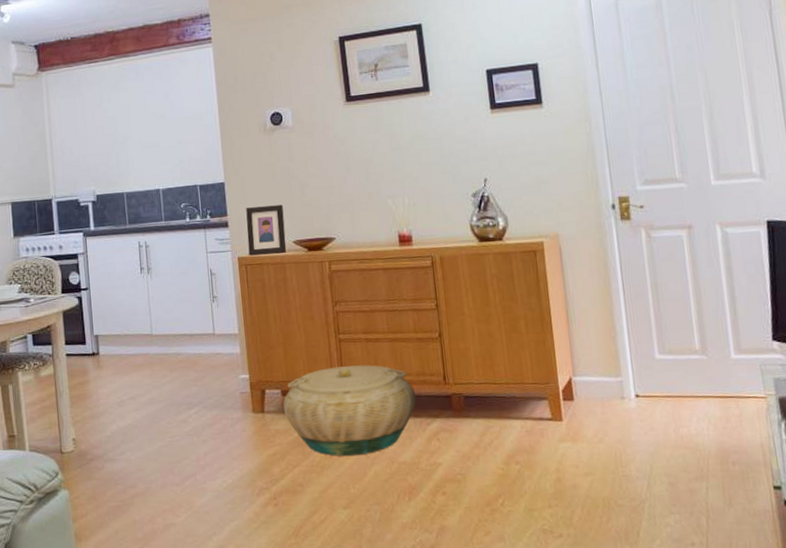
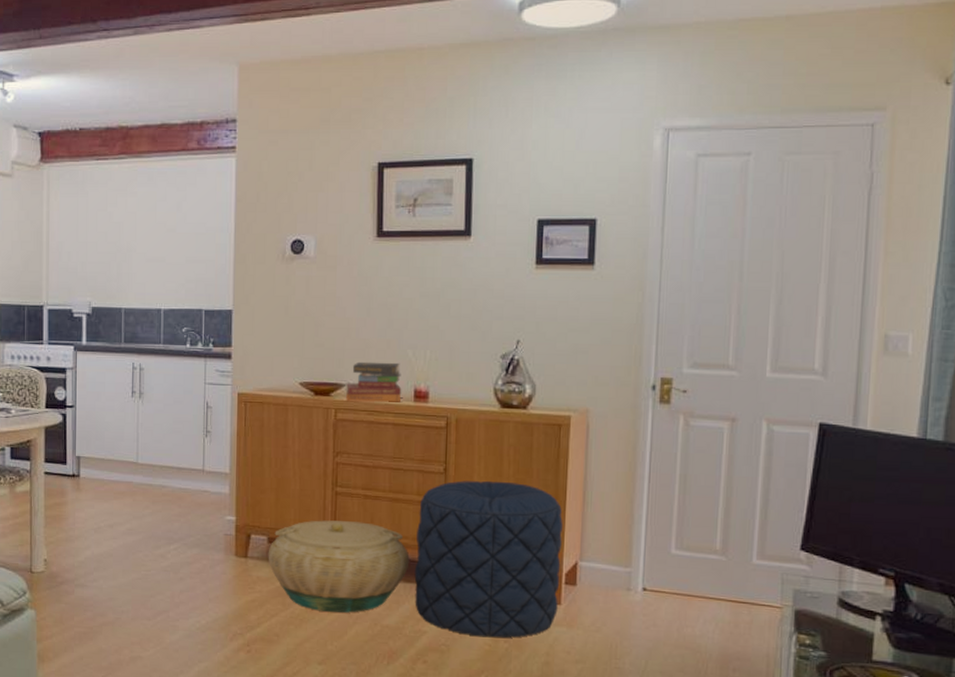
picture frame: present [246,204,287,256] -> none [250,341,293,394]
books: none [335,212,388,254] -> present [345,361,402,403]
pouf: none [418,310,561,462] -> present [414,480,563,638]

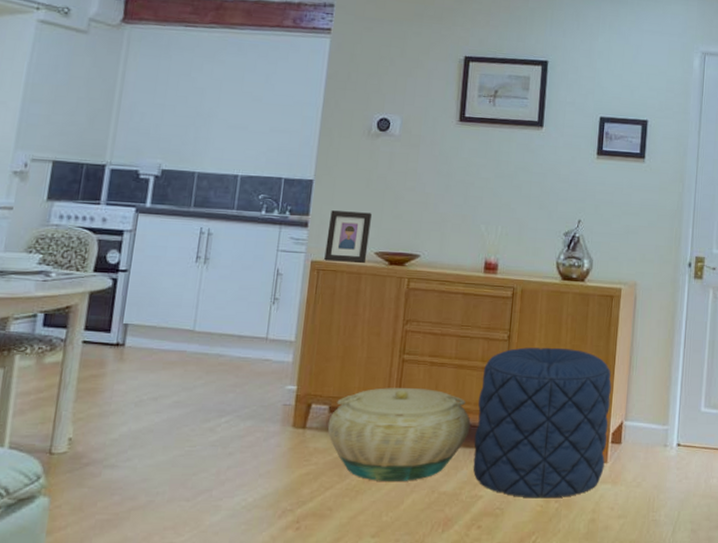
picture frame: none [250,341,293,394] -> present [324,210,372,263]
books: present [345,361,402,403] -> none [419,234,474,274]

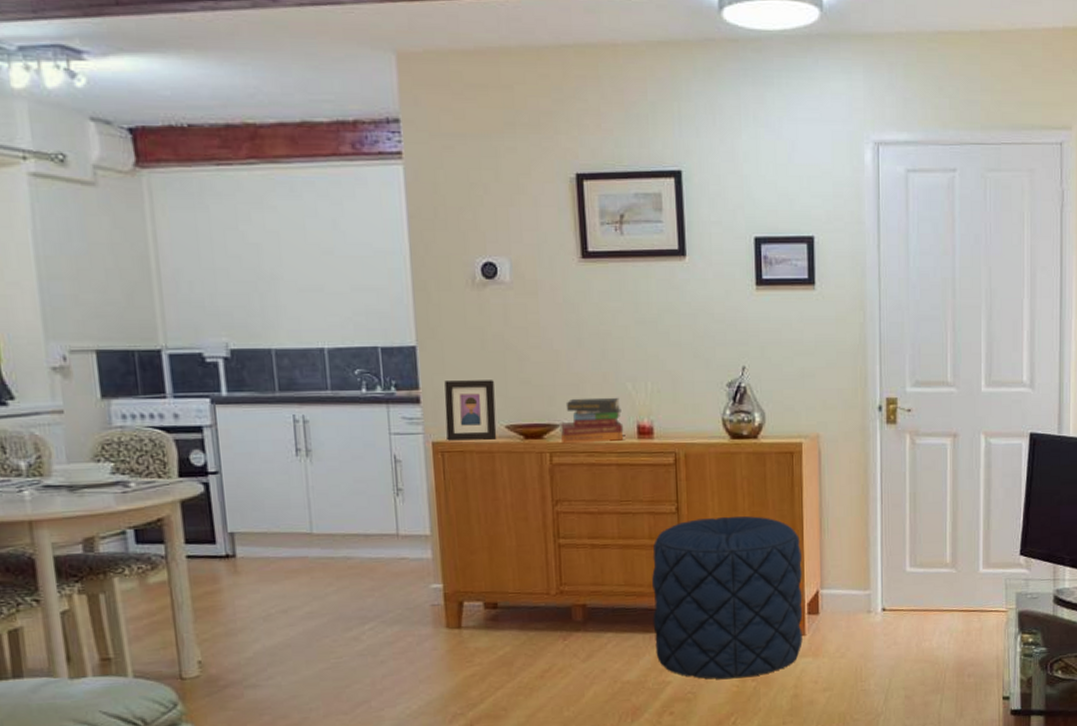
basket: present [327,388,471,481] -> none [485,574,647,677]
books: none [419,234,474,274] -> present [559,397,624,444]

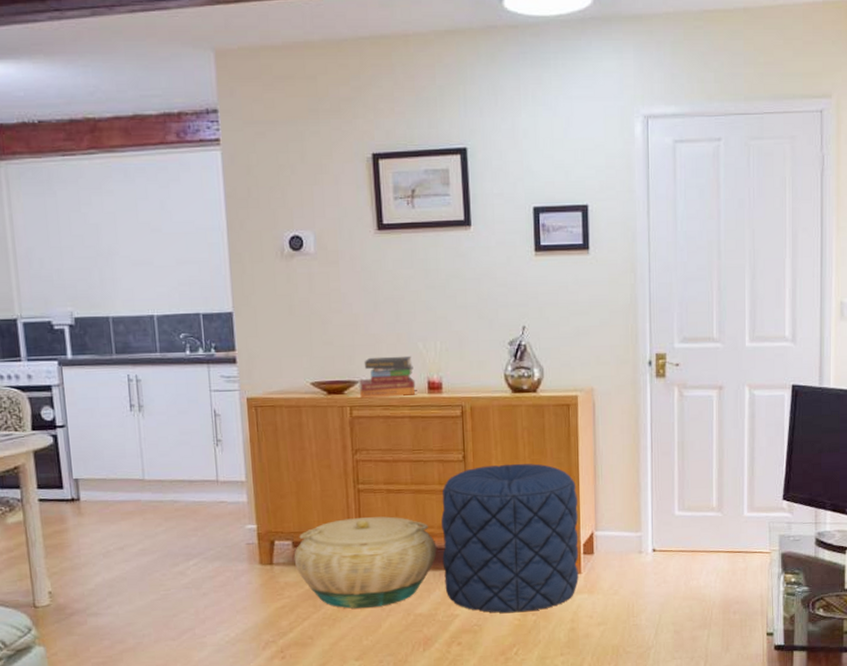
picture frame: present [444,380,497,441] -> none [257,341,304,397]
basket: none [485,574,647,677] -> present [294,516,437,609]

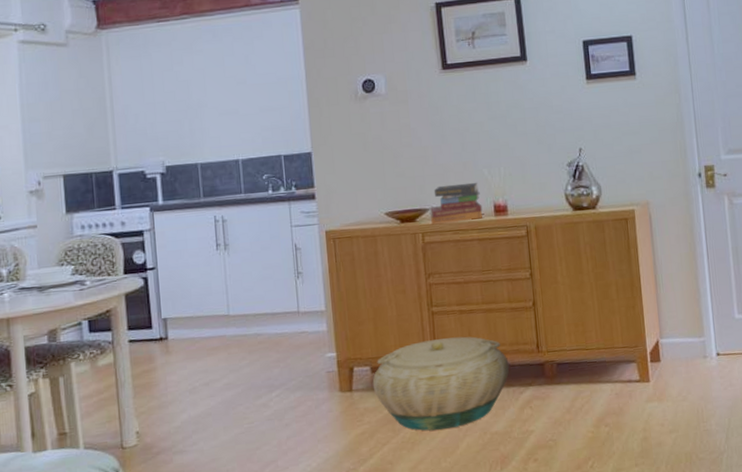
pouf: present [441,463,579,613] -> none [512,277,648,427]

